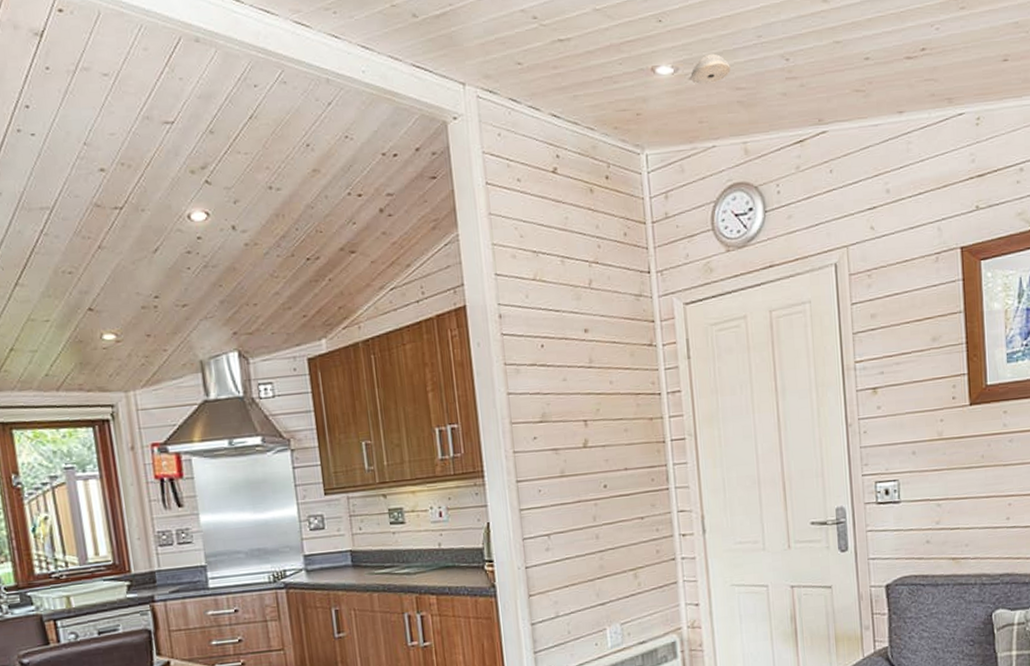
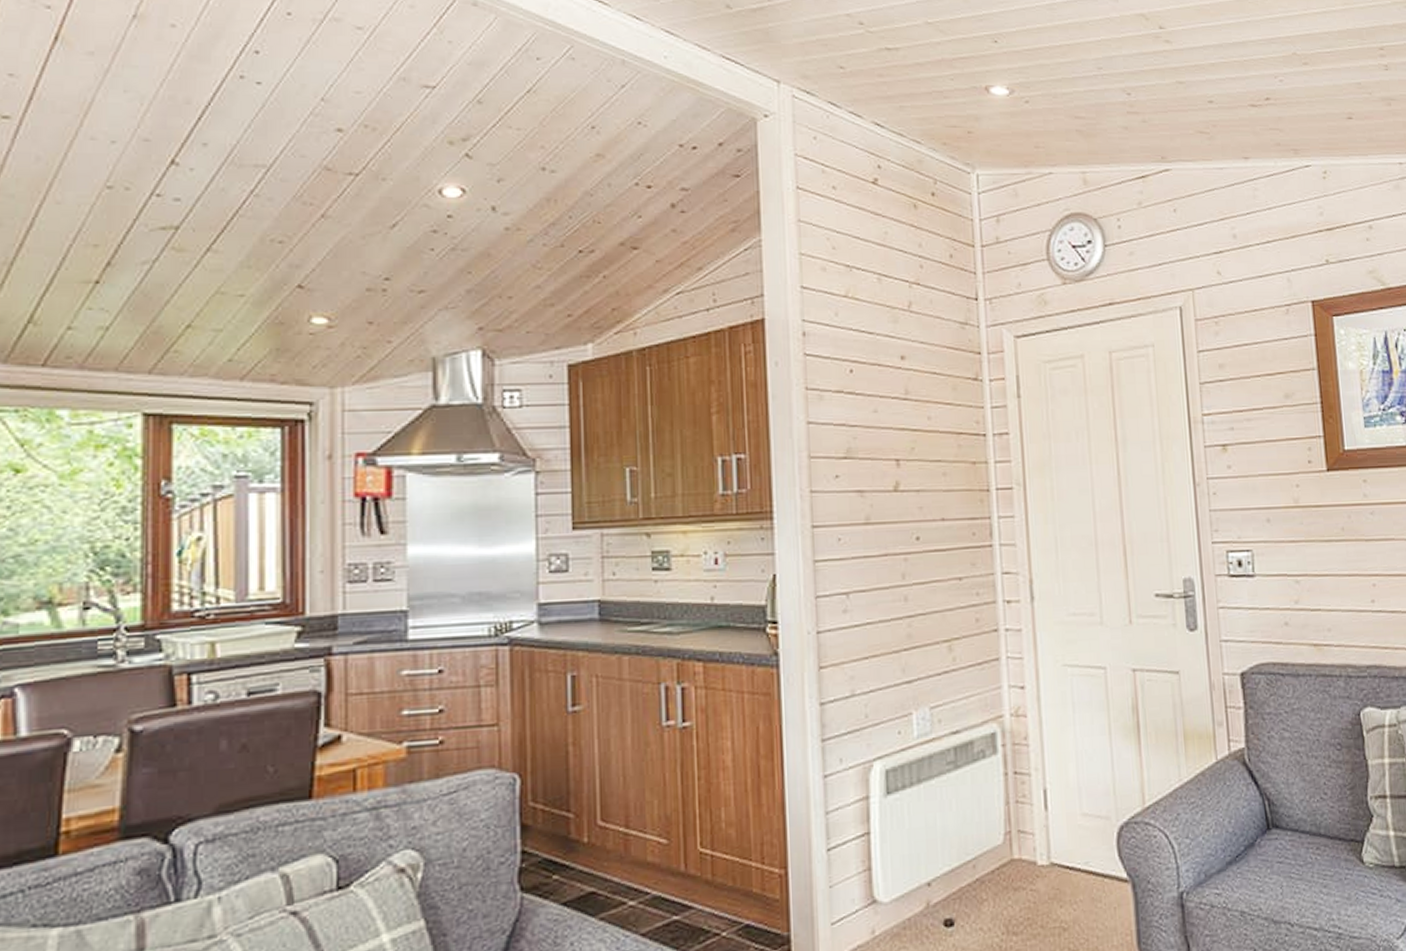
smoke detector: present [690,53,731,85] -> none [1027,79,1070,110]

